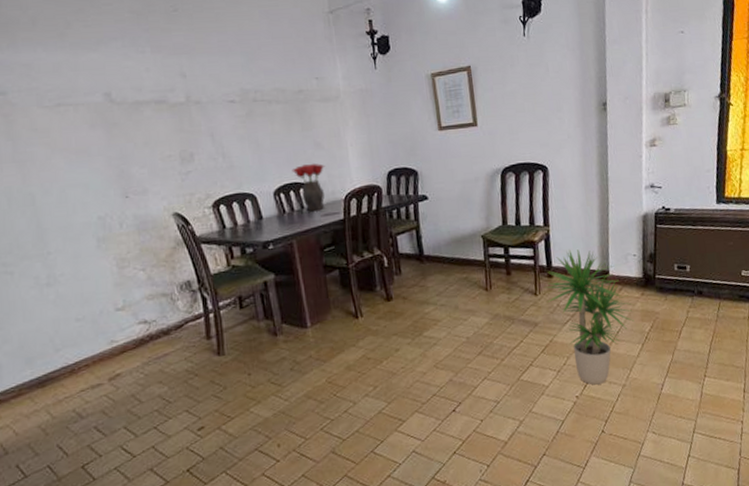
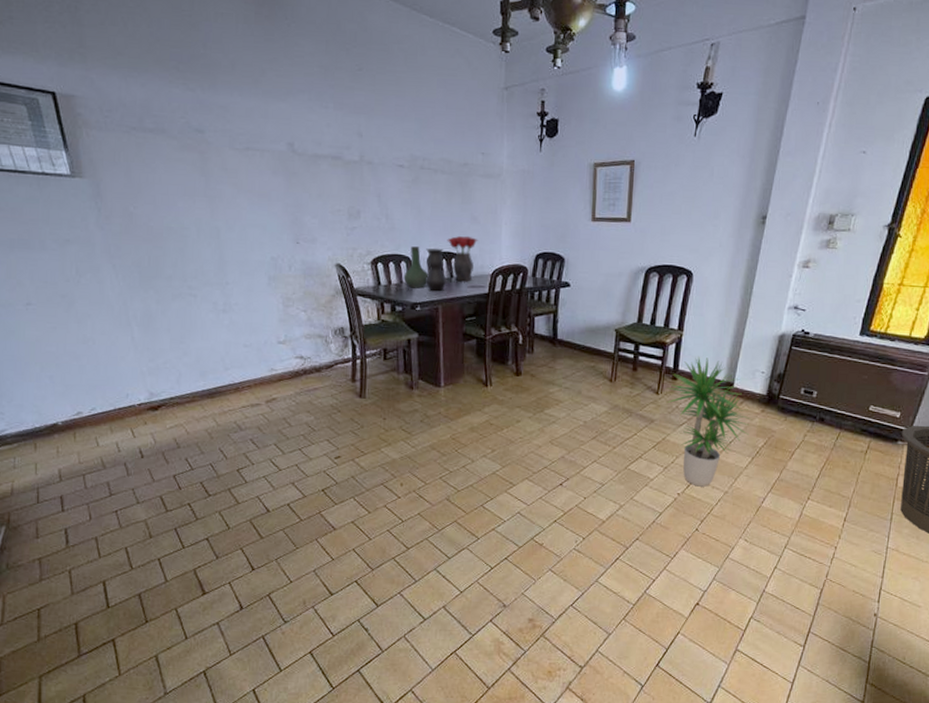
vase: none [250,182,277,226] -> present [403,246,429,289]
vase: none [271,179,298,226] -> present [425,248,446,291]

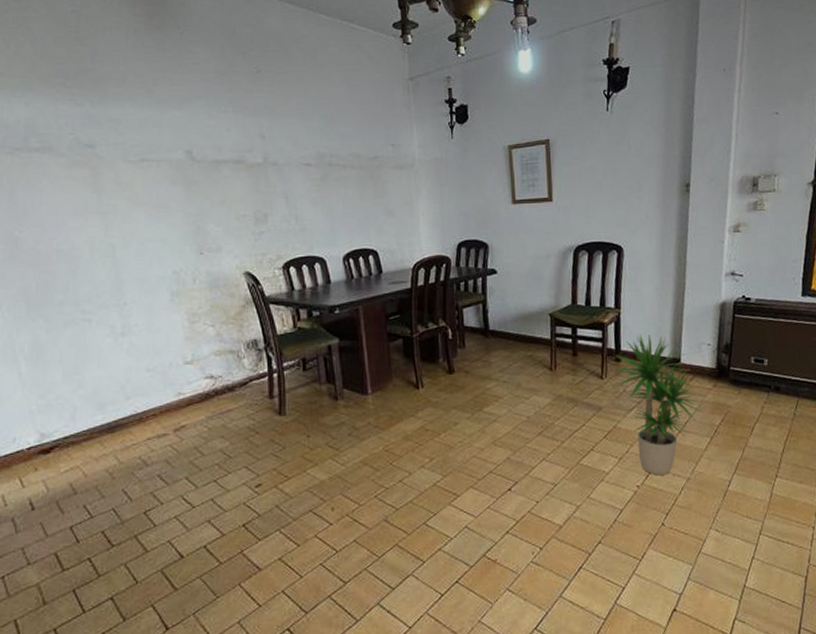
vase: present [403,246,429,289] -> none [318,246,346,290]
vase: present [425,248,446,291] -> none [341,245,365,291]
bouquet: present [447,236,478,282] -> none [362,230,396,279]

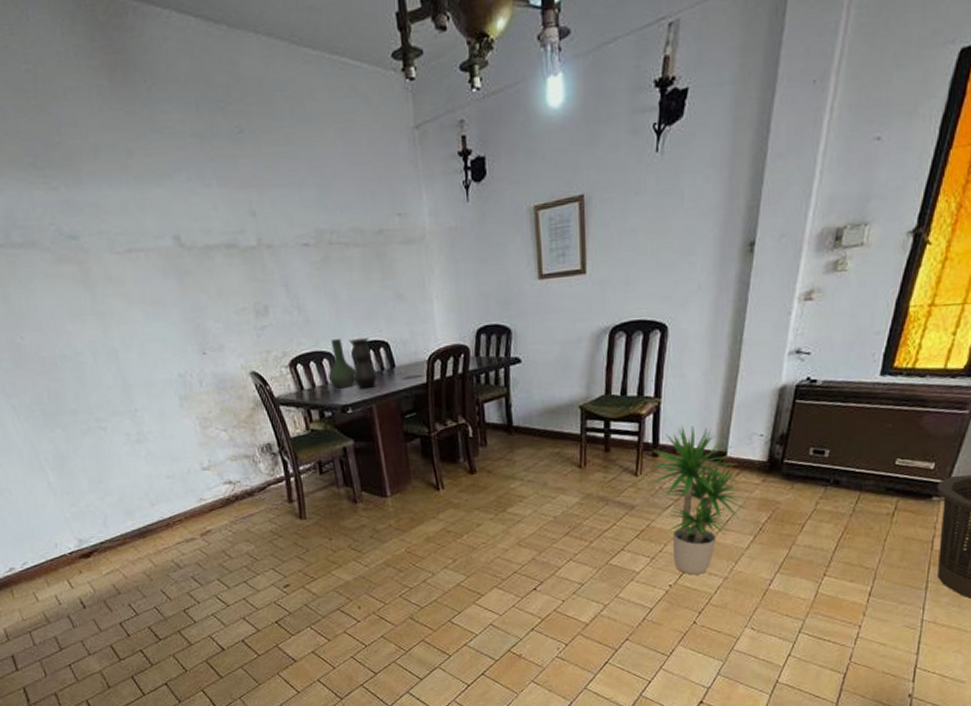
vase: none [318,246,346,290] -> present [328,339,356,389]
vase: none [341,245,365,291] -> present [349,337,377,388]

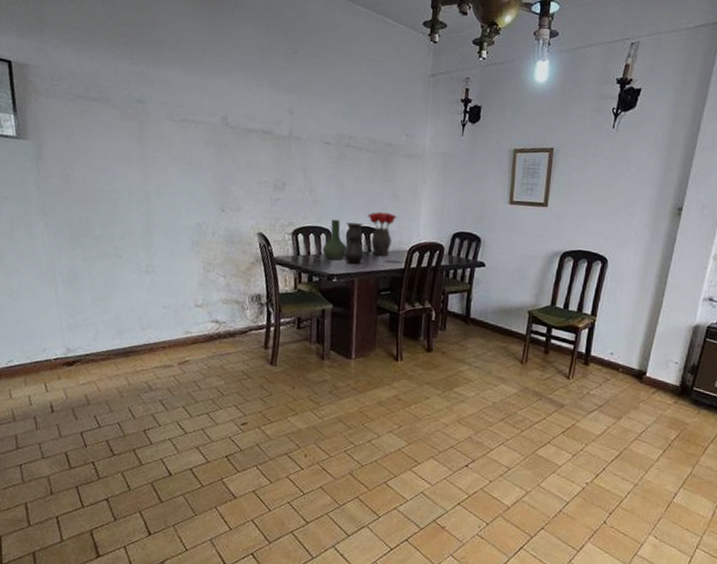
bouquet: none [371,318,408,374] -> present [367,212,398,257]
potted plant: present [646,425,751,575] -> none [577,342,664,478]

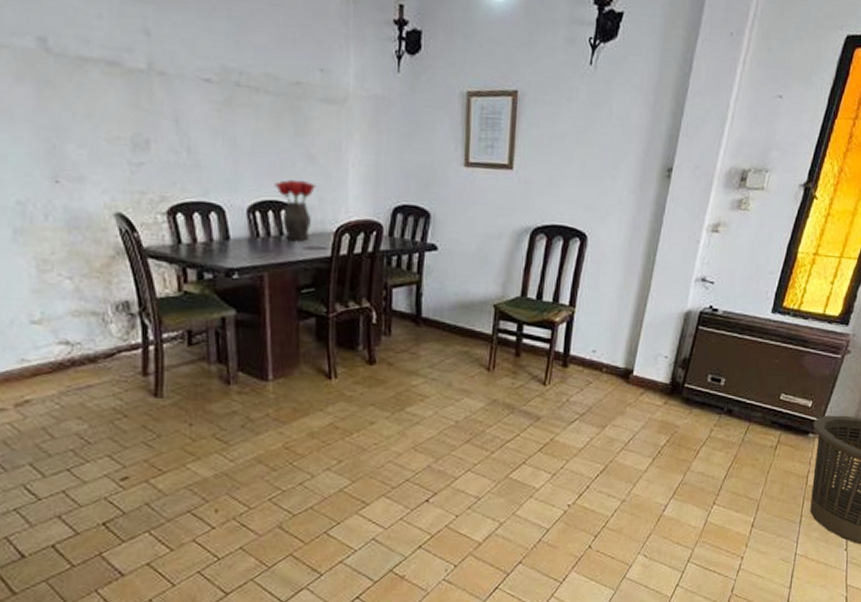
vase: present [322,219,347,261] -> none [214,192,250,249]
vase: present [343,222,364,264] -> none [244,195,274,253]

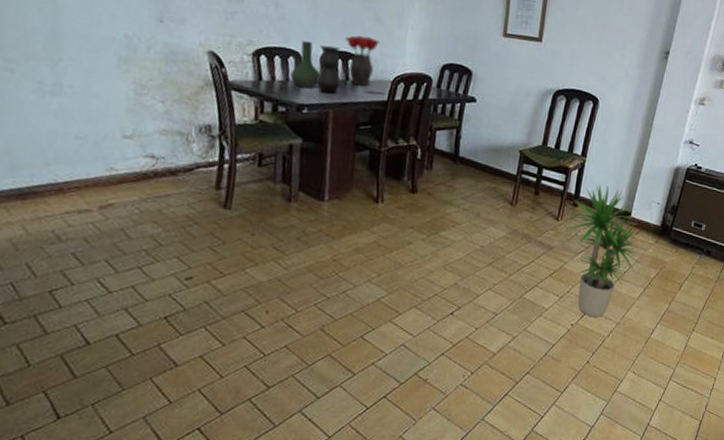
vase: none [214,192,250,249] -> present [290,41,321,89]
vase: none [244,195,274,253] -> present [315,45,341,94]
potted plant: none [555,338,653,495] -> present [566,183,646,318]

